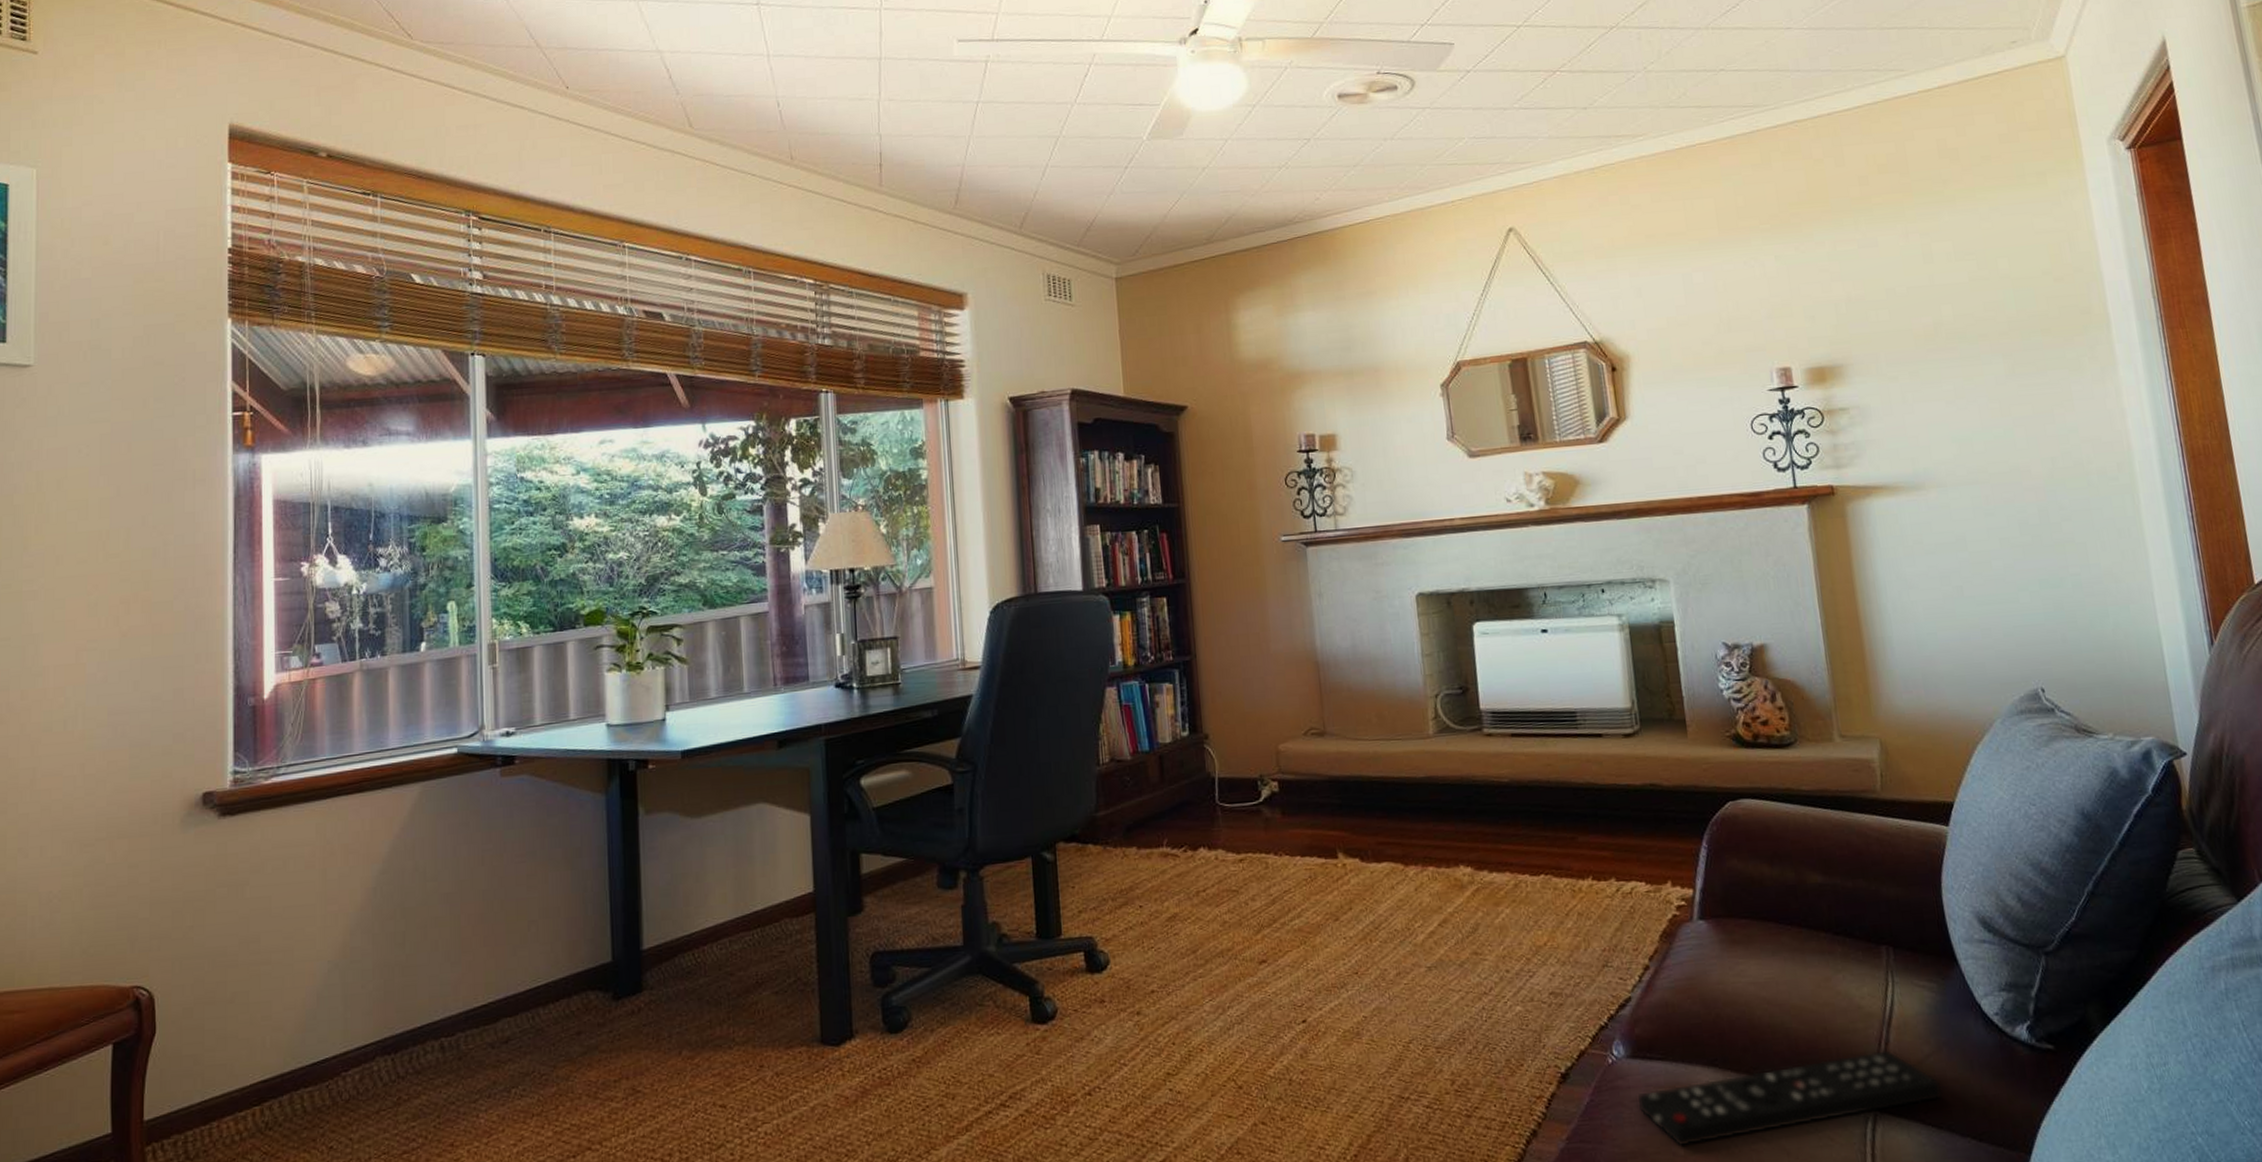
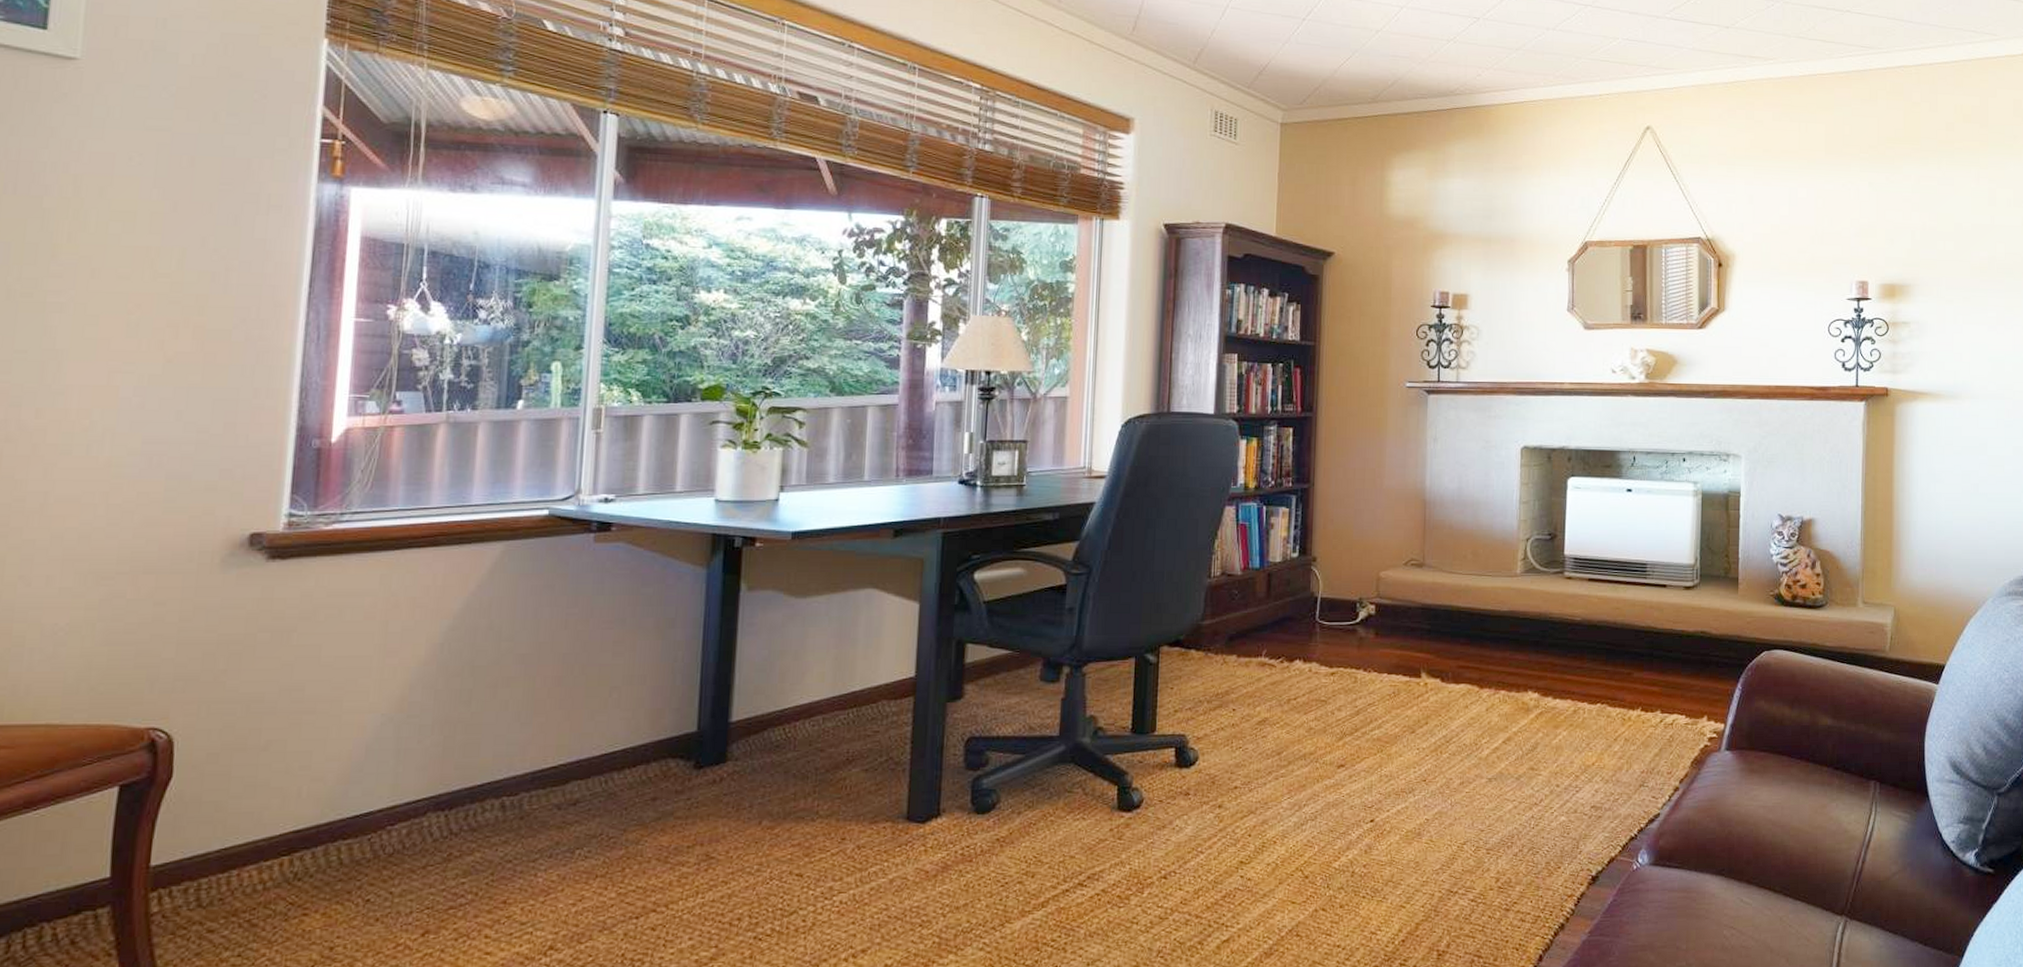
remote control: present [1638,1049,1943,1146] -> none [1653,867,1901,942]

